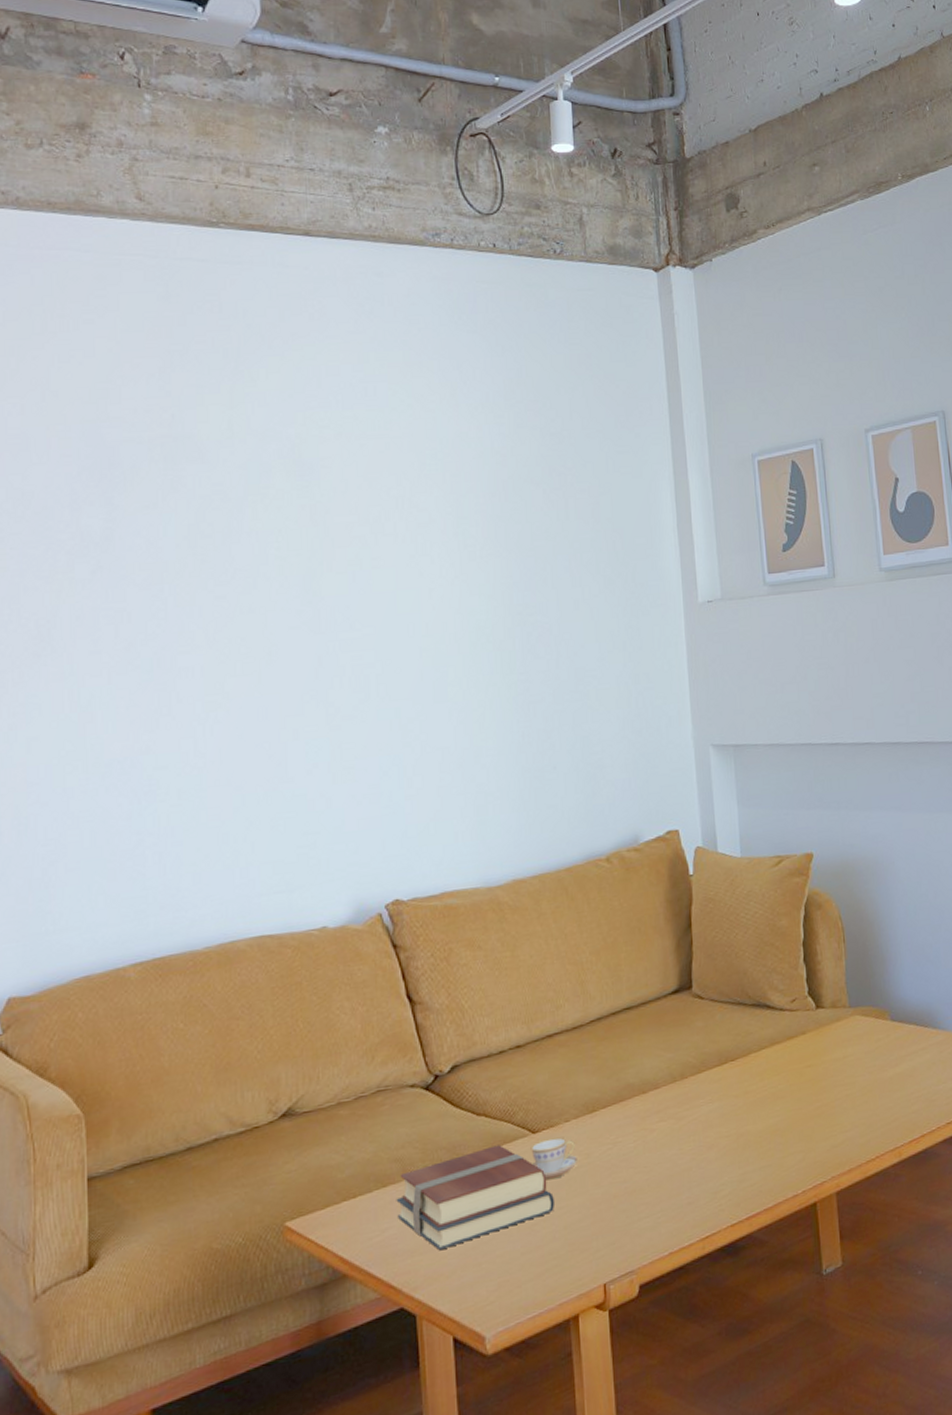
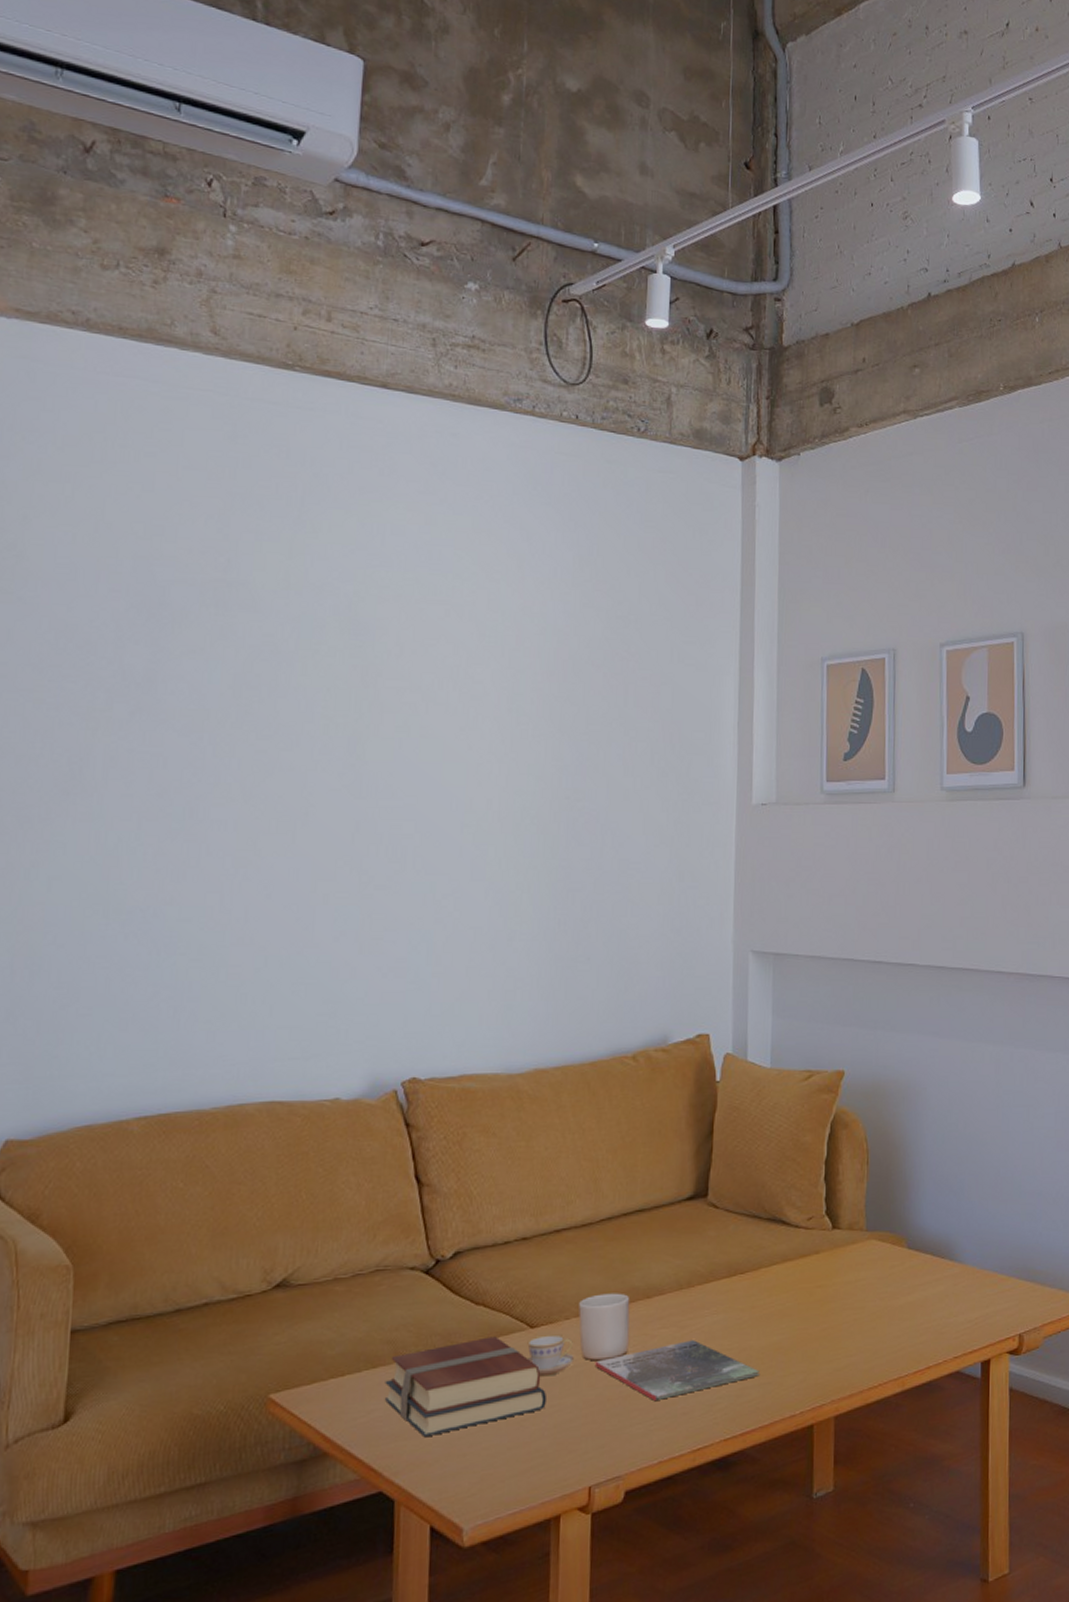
mug: none [577,1091,630,1161] -> present [578,1293,630,1361]
magazine: none [598,1130,759,1195] -> present [594,1340,759,1402]

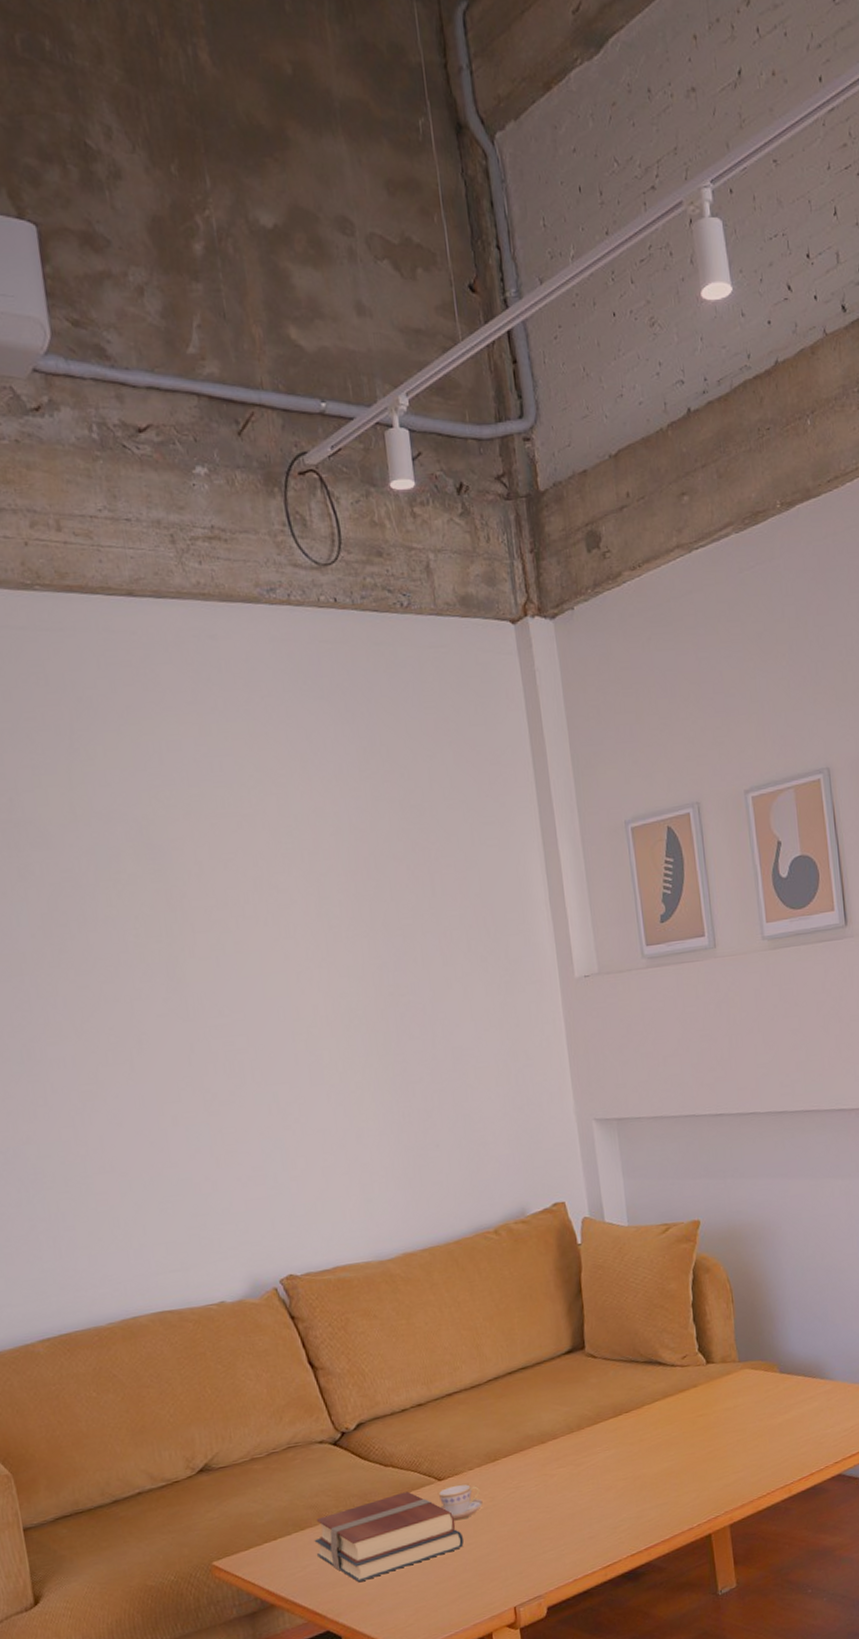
mug: present [578,1293,630,1361] -> none [479,1442,532,1503]
magazine: present [594,1340,759,1402] -> none [502,1474,655,1531]

